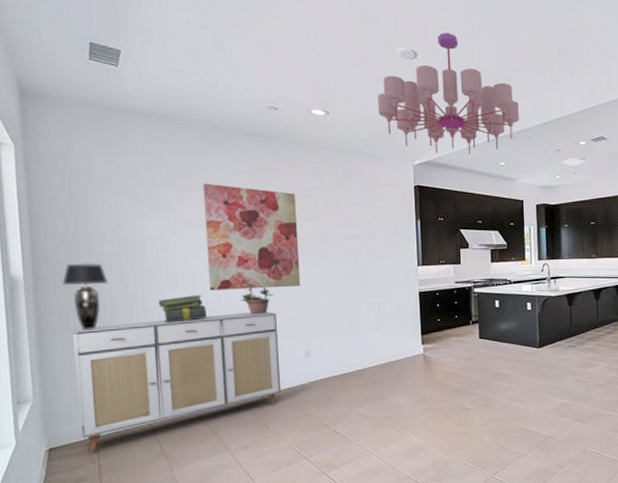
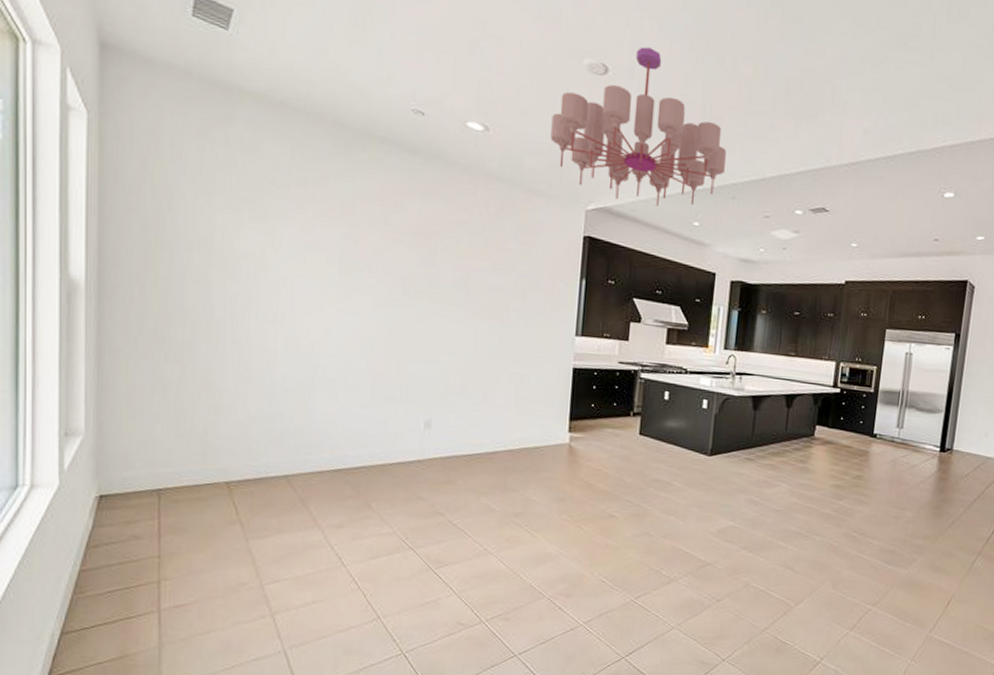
table lamp: present [62,263,108,330] -> none [134,272,191,359]
sideboard: present [71,311,282,452] -> none [139,353,396,506]
stack of books: present [159,295,207,323] -> none [251,332,309,364]
wall art: present [203,183,301,291] -> none [315,195,436,341]
potted plant: present [241,280,274,315] -> none [353,324,394,369]

